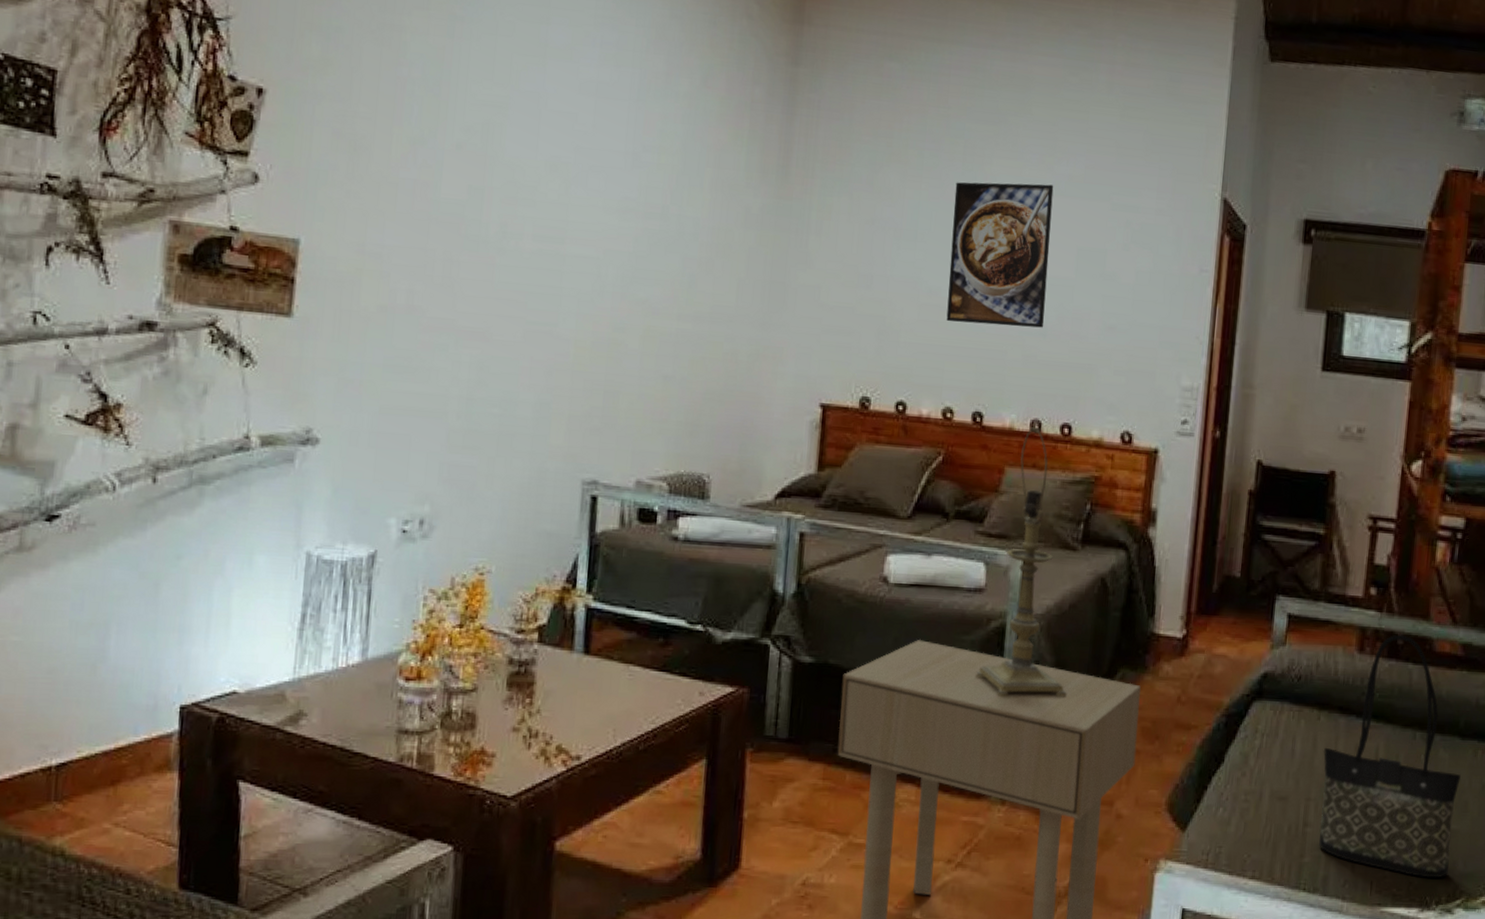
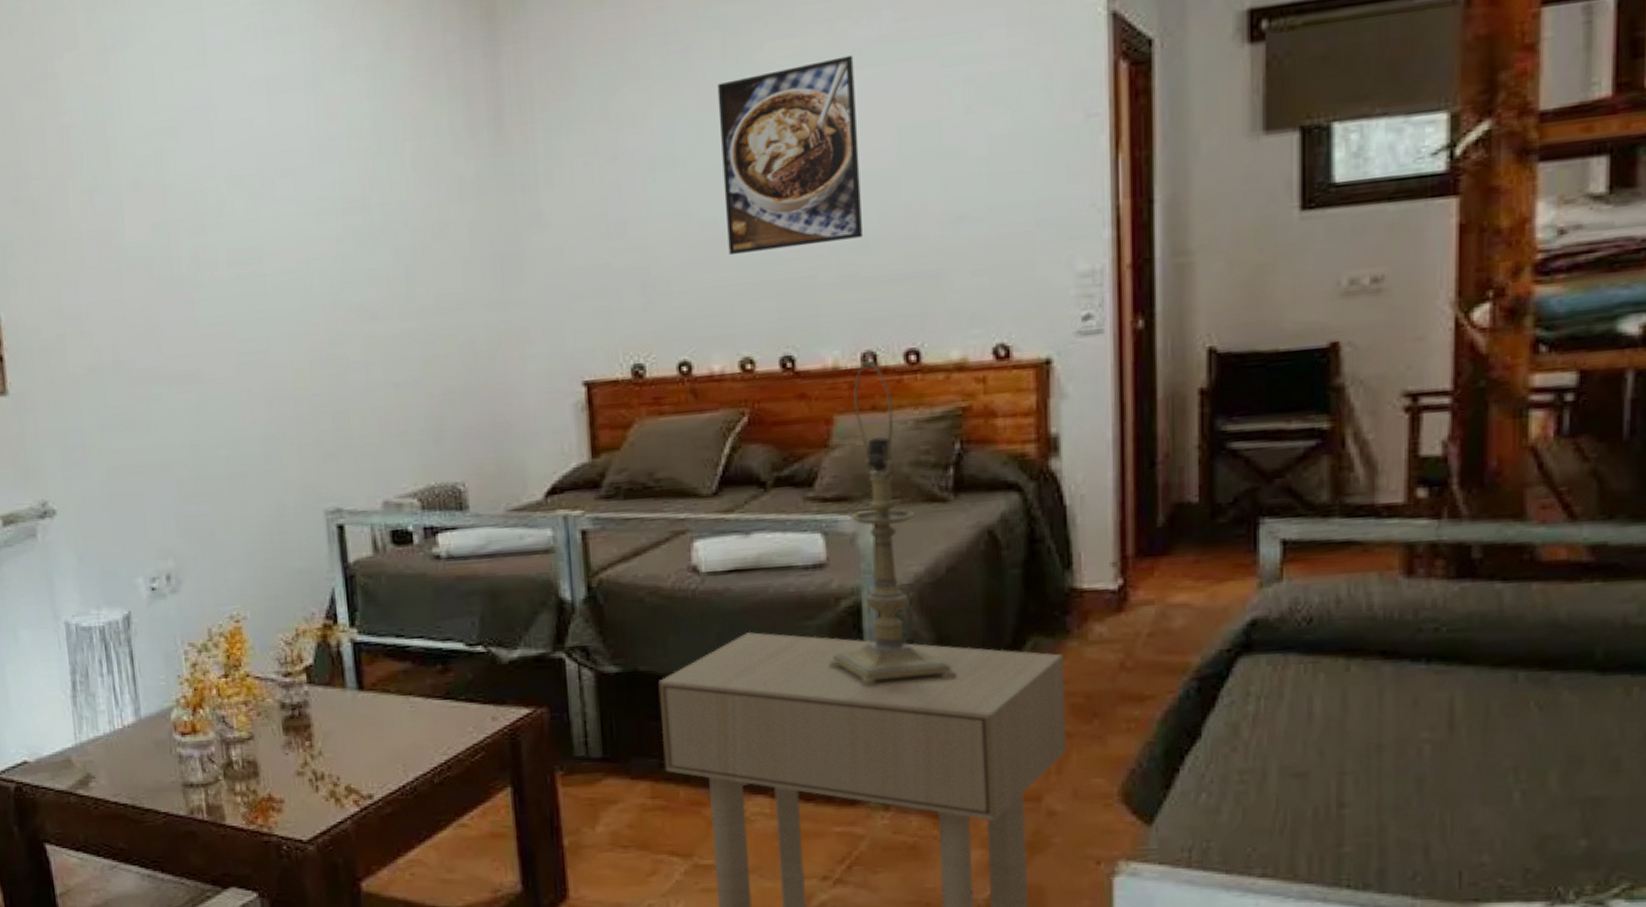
tote bag: present [1319,634,1461,878] -> none [1359,544,1604,863]

